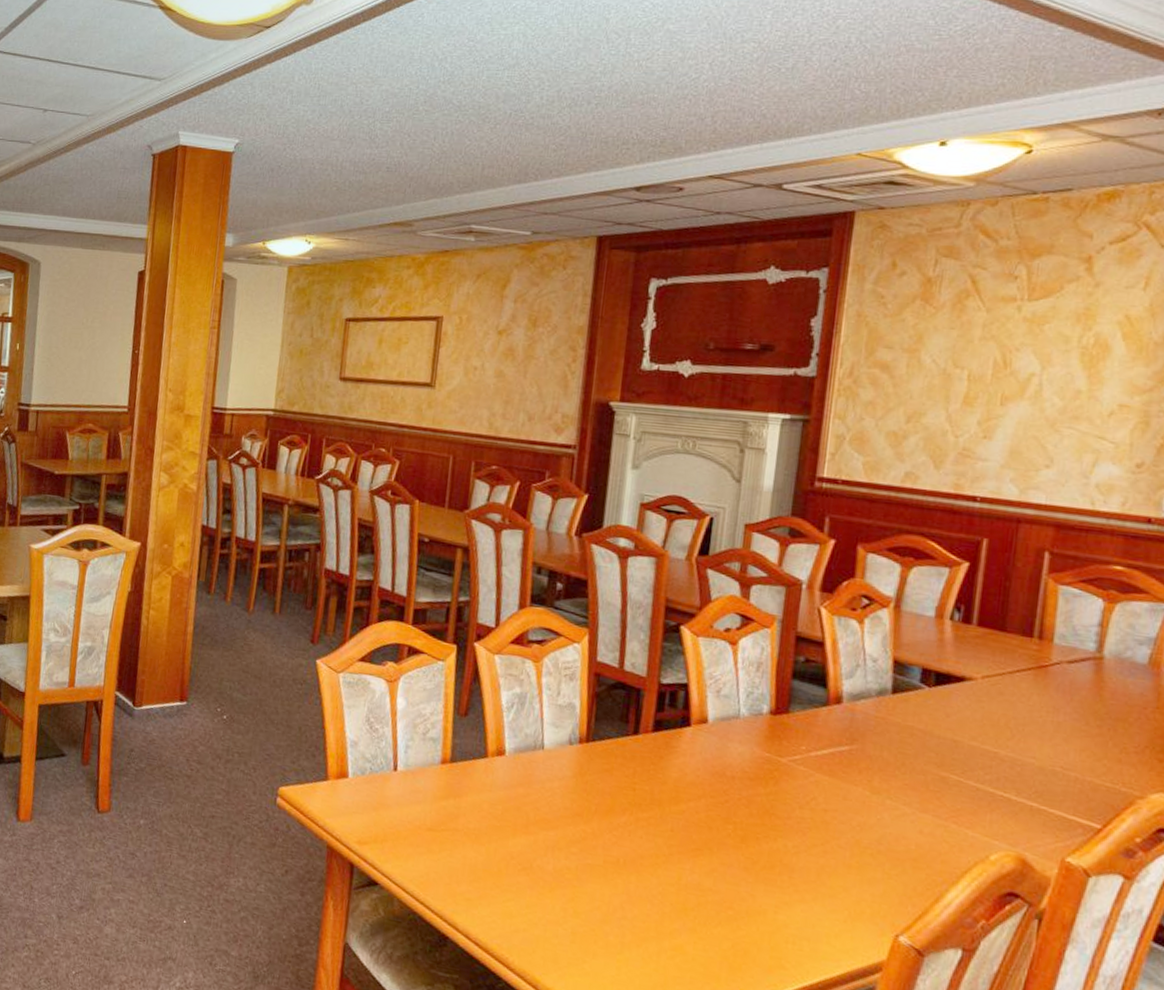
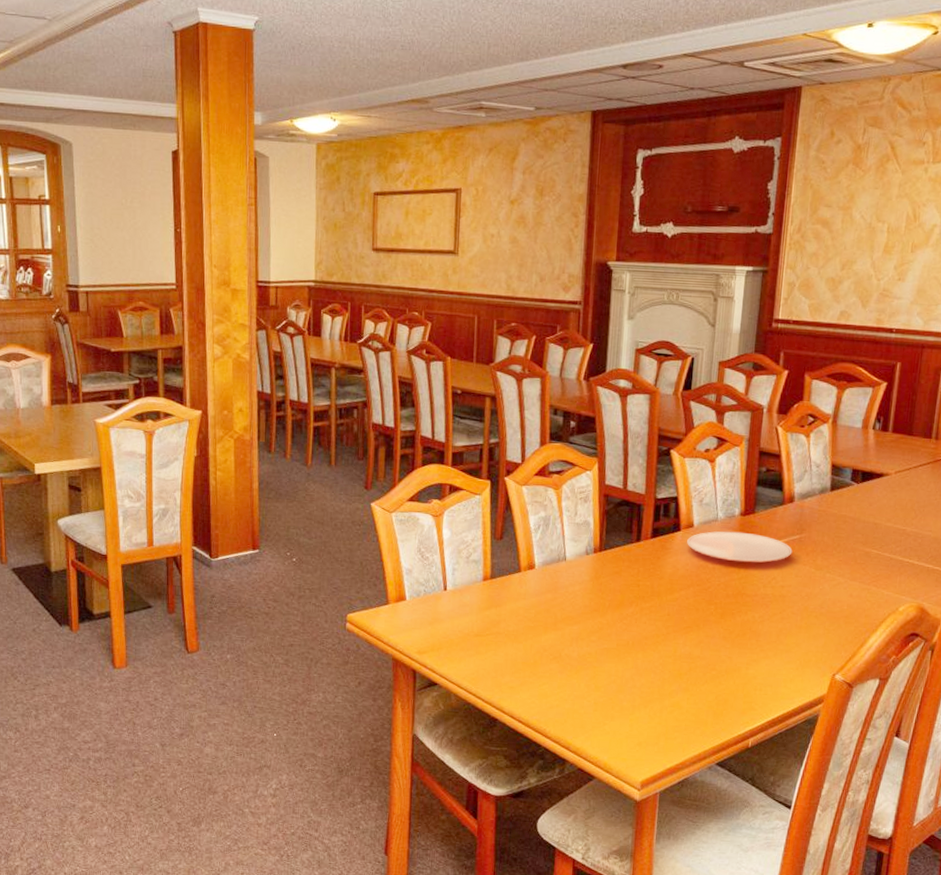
plate: none [698,730,840,778] -> present [687,531,793,563]

